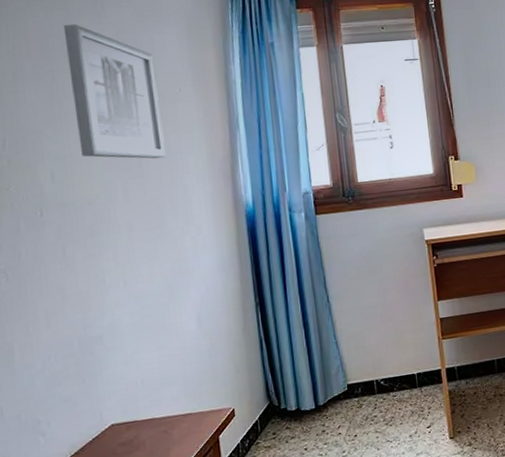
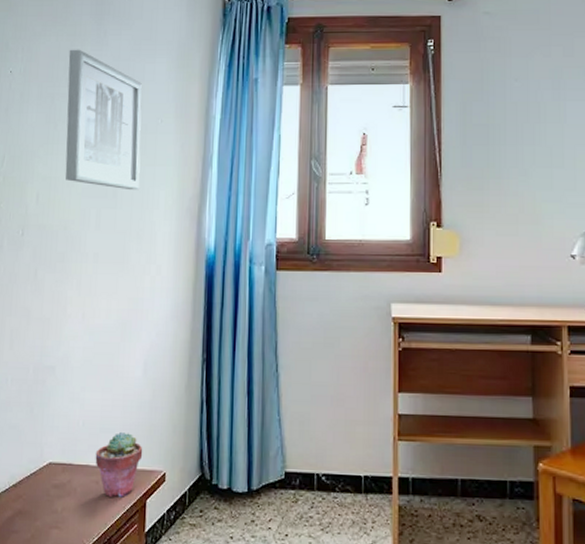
potted succulent: none [159,381,209,442] -> present [95,432,143,497]

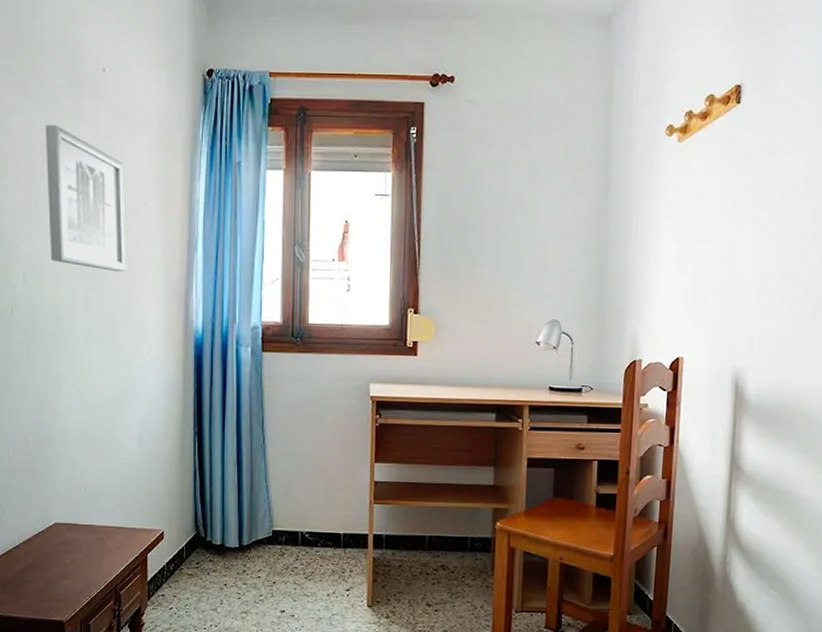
potted succulent: present [95,432,143,497] -> none [98,497,142,552]

